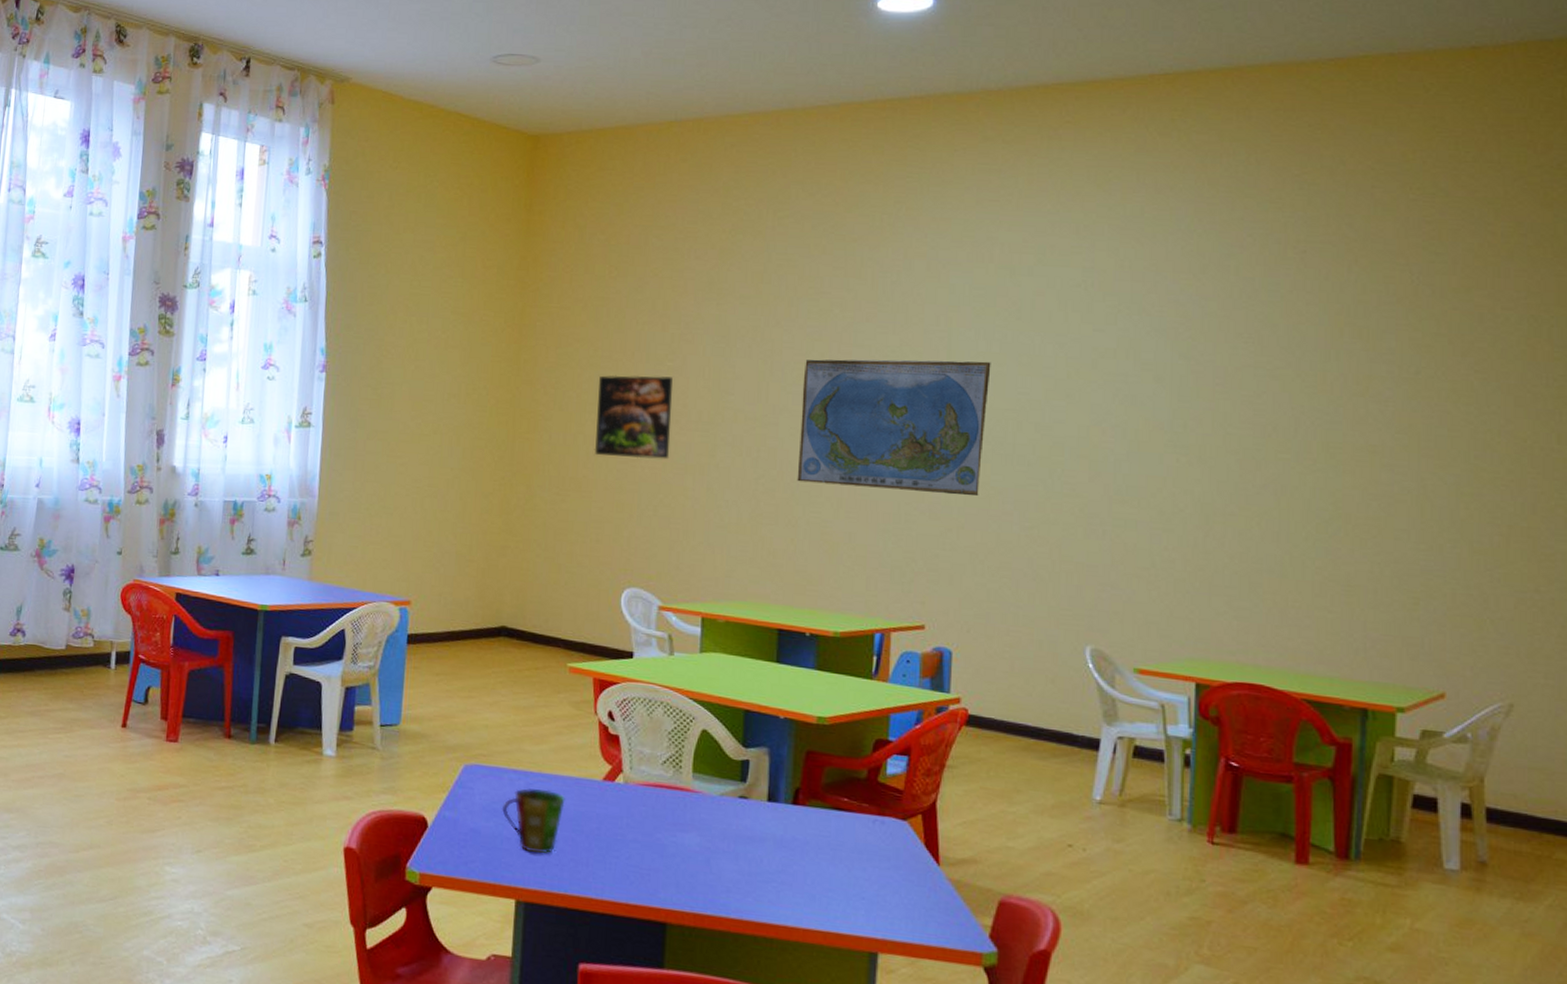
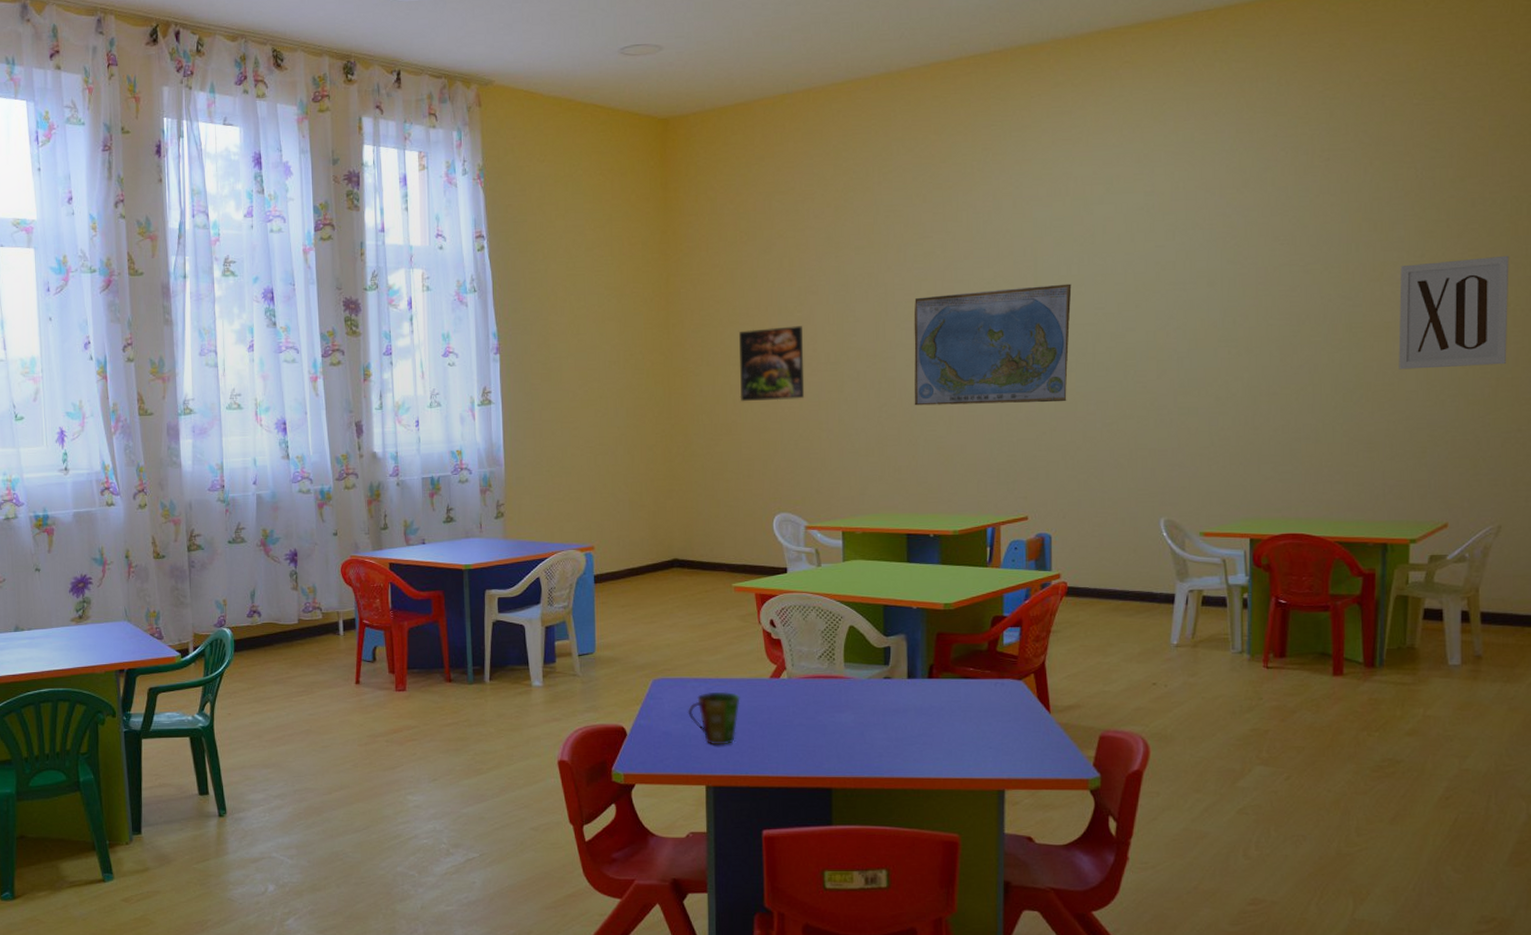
wall art: none [1386,381,1526,511] -> present [1398,255,1509,370]

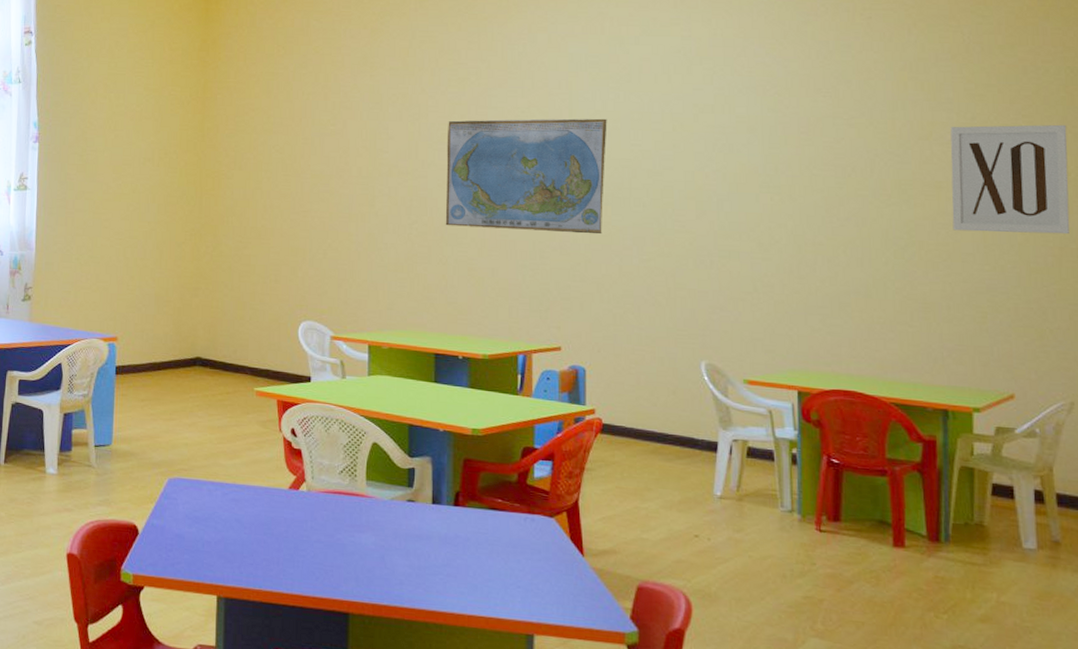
cup: present [687,691,740,745] -> none [201,498,257,554]
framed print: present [739,326,805,402] -> none [270,138,336,210]

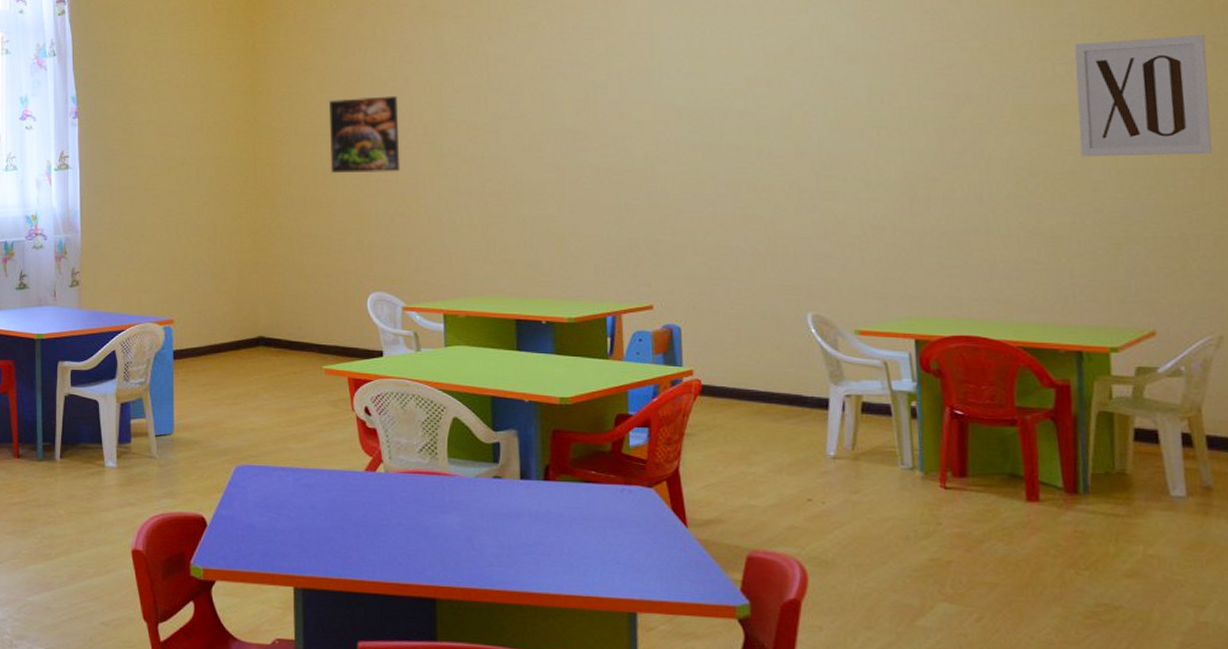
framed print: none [270,138,336,210] -> present [329,96,401,174]
world map: present [445,118,607,235] -> none [518,57,694,183]

